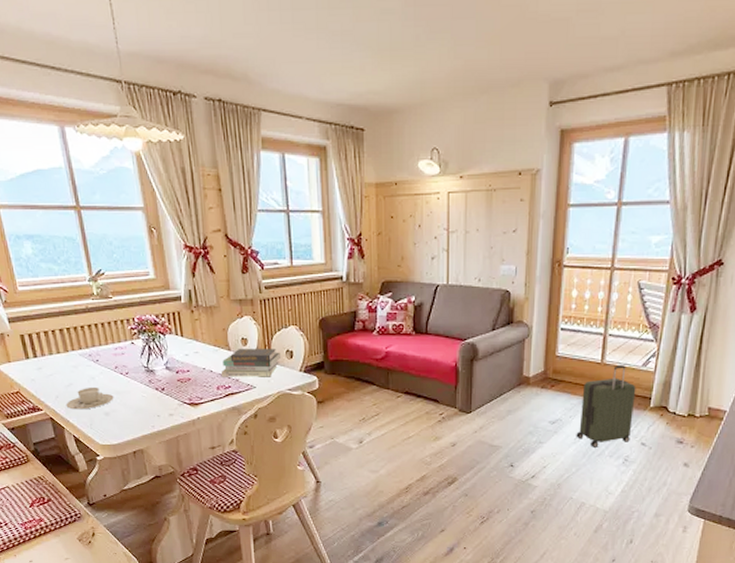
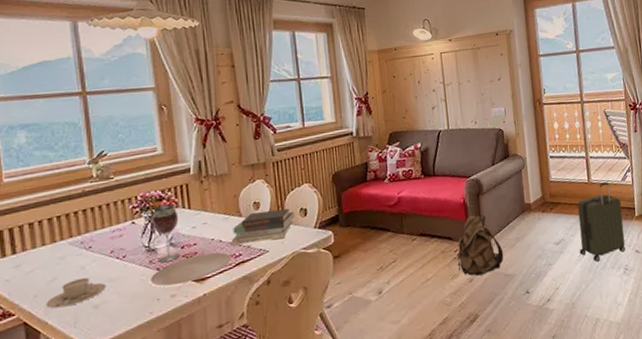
wineglass: none [148,330,176,384] -> present [152,204,180,263]
plate: none [151,381,222,406] -> present [150,252,232,287]
backpack: none [441,380,492,441] -> present [457,214,504,276]

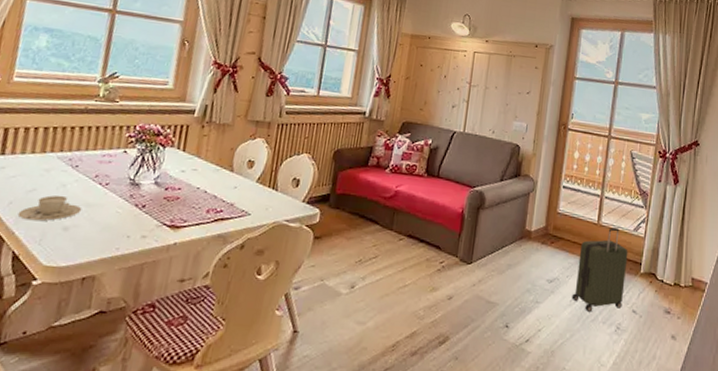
plate: present [150,252,232,287] -> none [125,200,212,227]
wineglass: present [152,204,180,263] -> none [138,141,171,201]
books: present [231,209,295,246] -> none [214,171,287,205]
backpack: present [457,214,504,276] -> none [439,228,491,295]

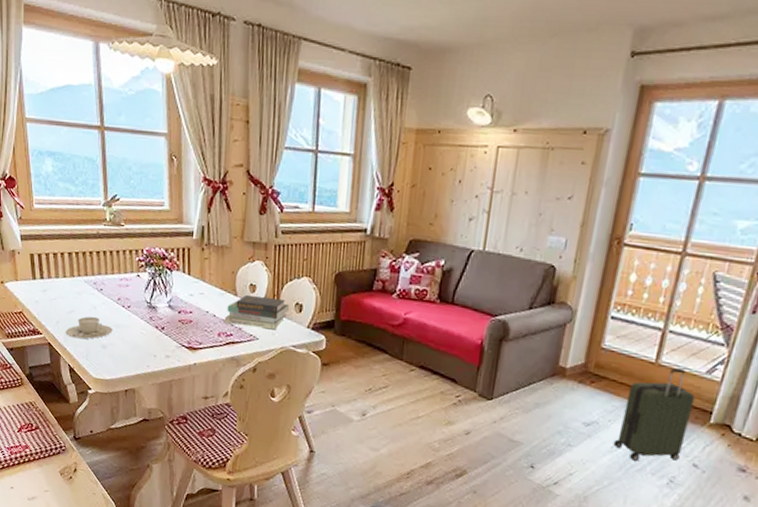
books: none [214,171,287,205] -> present [223,295,290,330]

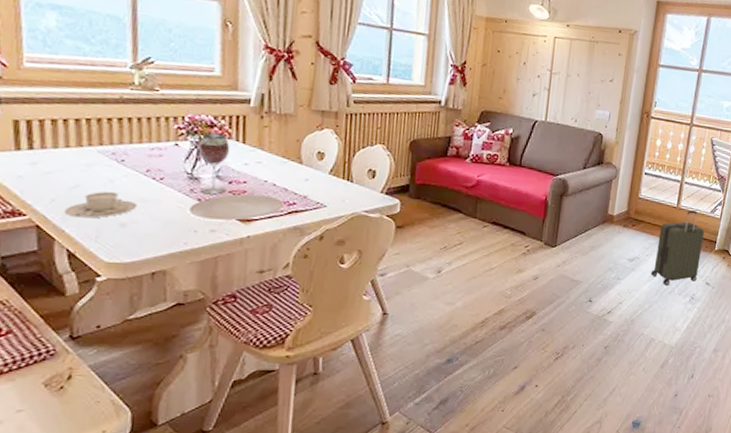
plate: none [149,323,223,349] -> present [189,194,284,221]
wineglass: none [154,264,179,323] -> present [198,133,231,195]
books: present [223,295,290,330] -> none [285,163,362,197]

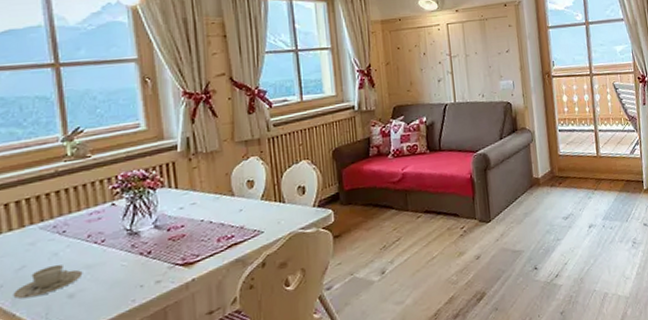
plate: present [189,194,284,221] -> none [133,234,223,272]
wineglass: present [198,133,231,195] -> none [134,184,166,247]
suitcase: present [651,210,705,285] -> none [586,155,634,236]

